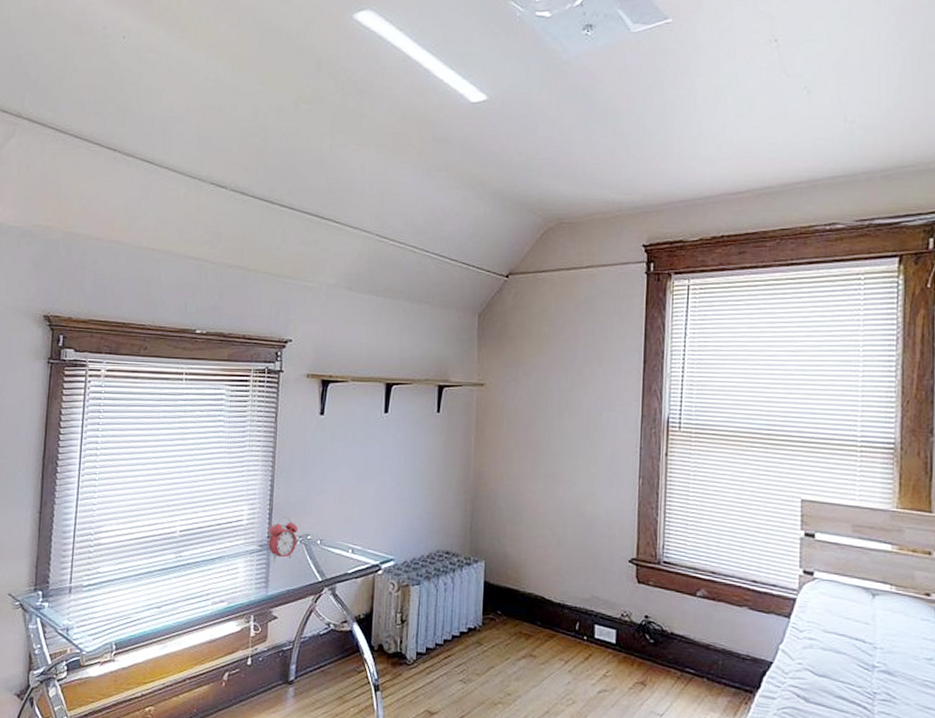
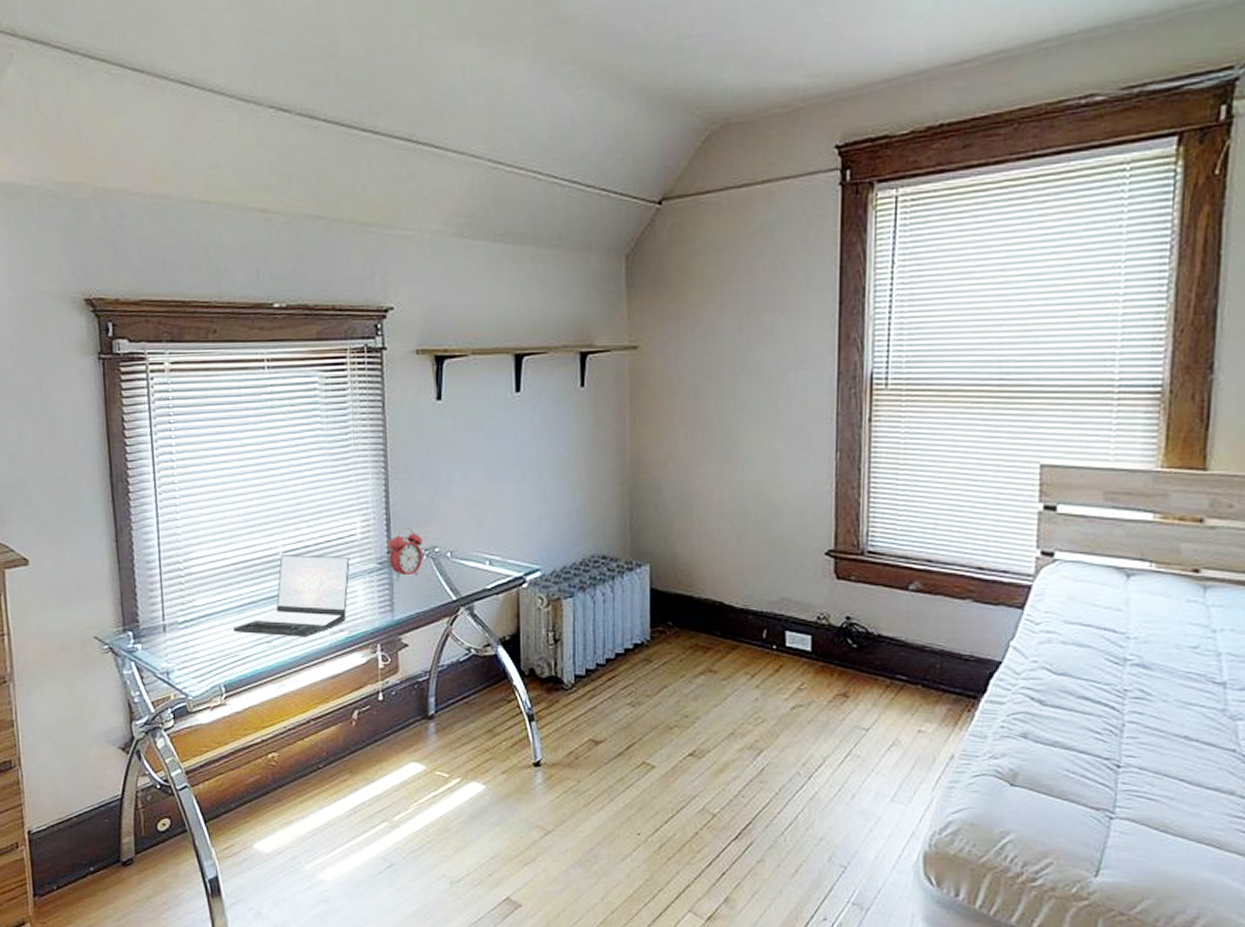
laptop: none [129,533,236,606] -> present [233,555,350,638]

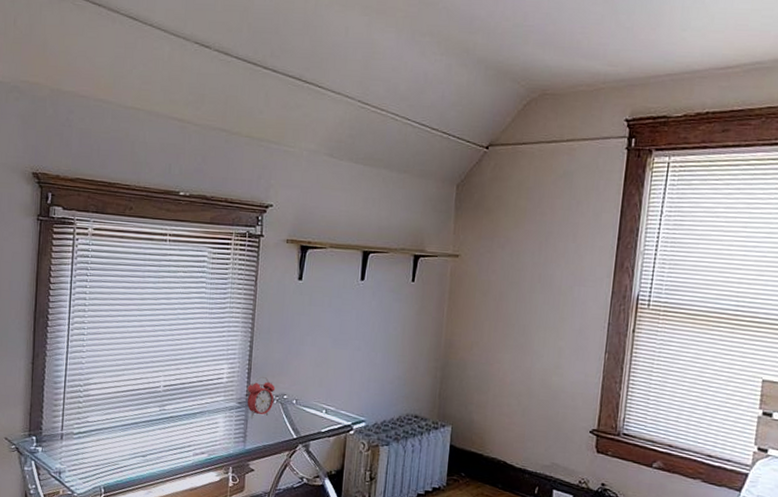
laptop: present [233,555,350,638] -> none [117,388,216,456]

